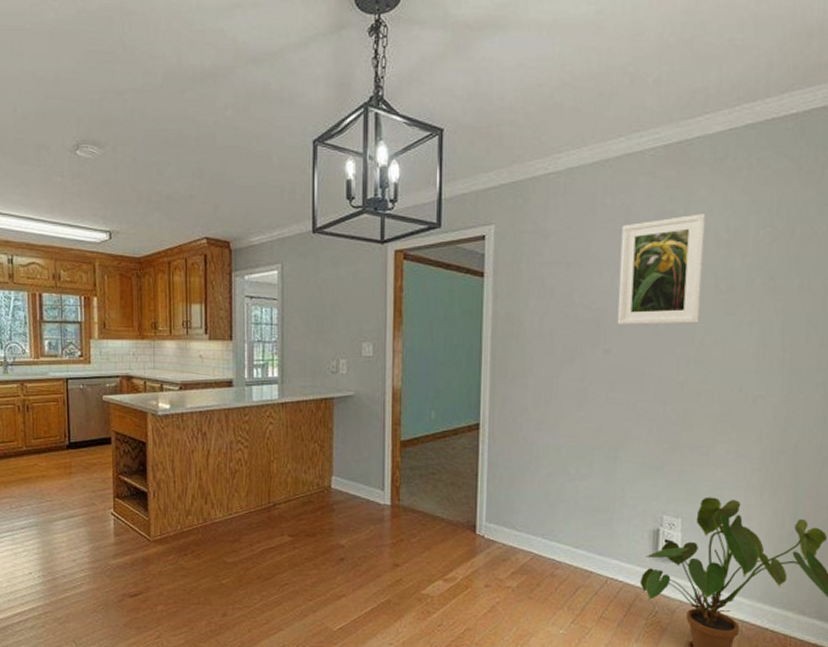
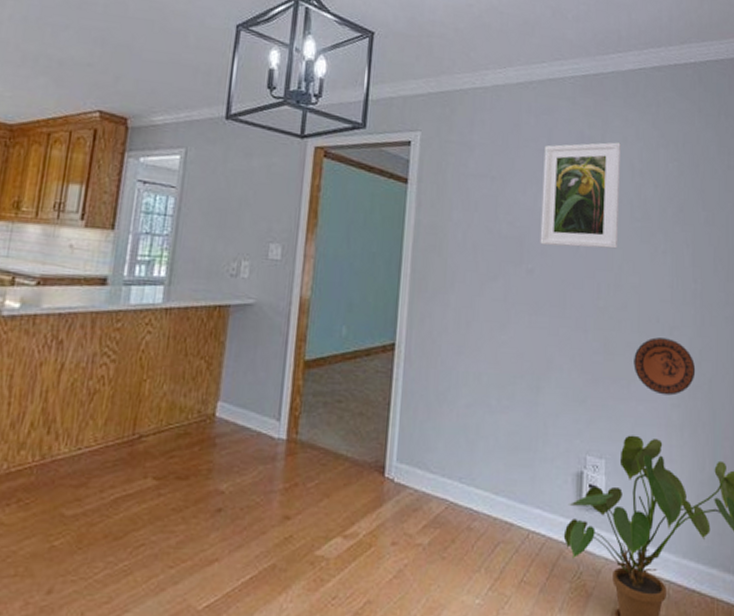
decorative plate: none [713,407,780,461] -> present [633,337,696,396]

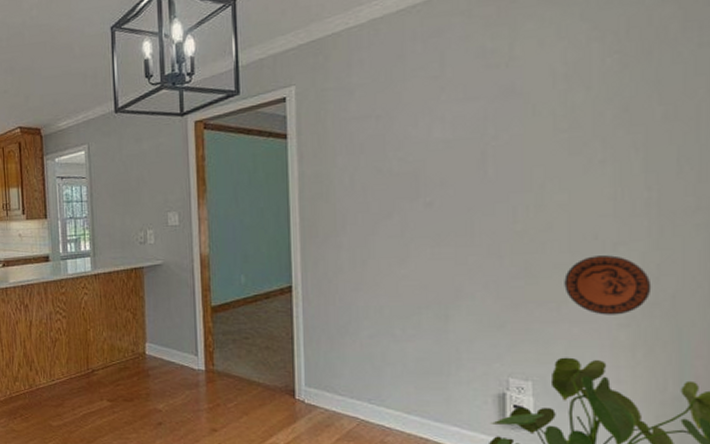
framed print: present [540,142,621,249] -> none [436,48,536,176]

